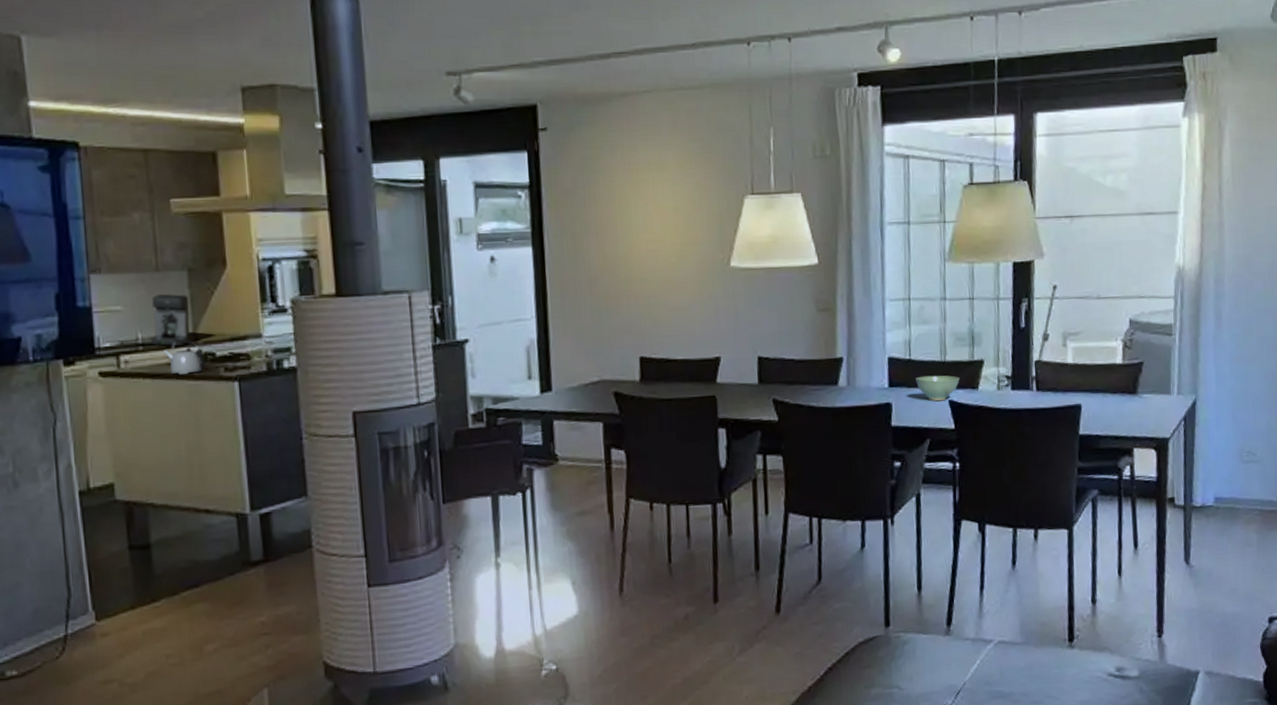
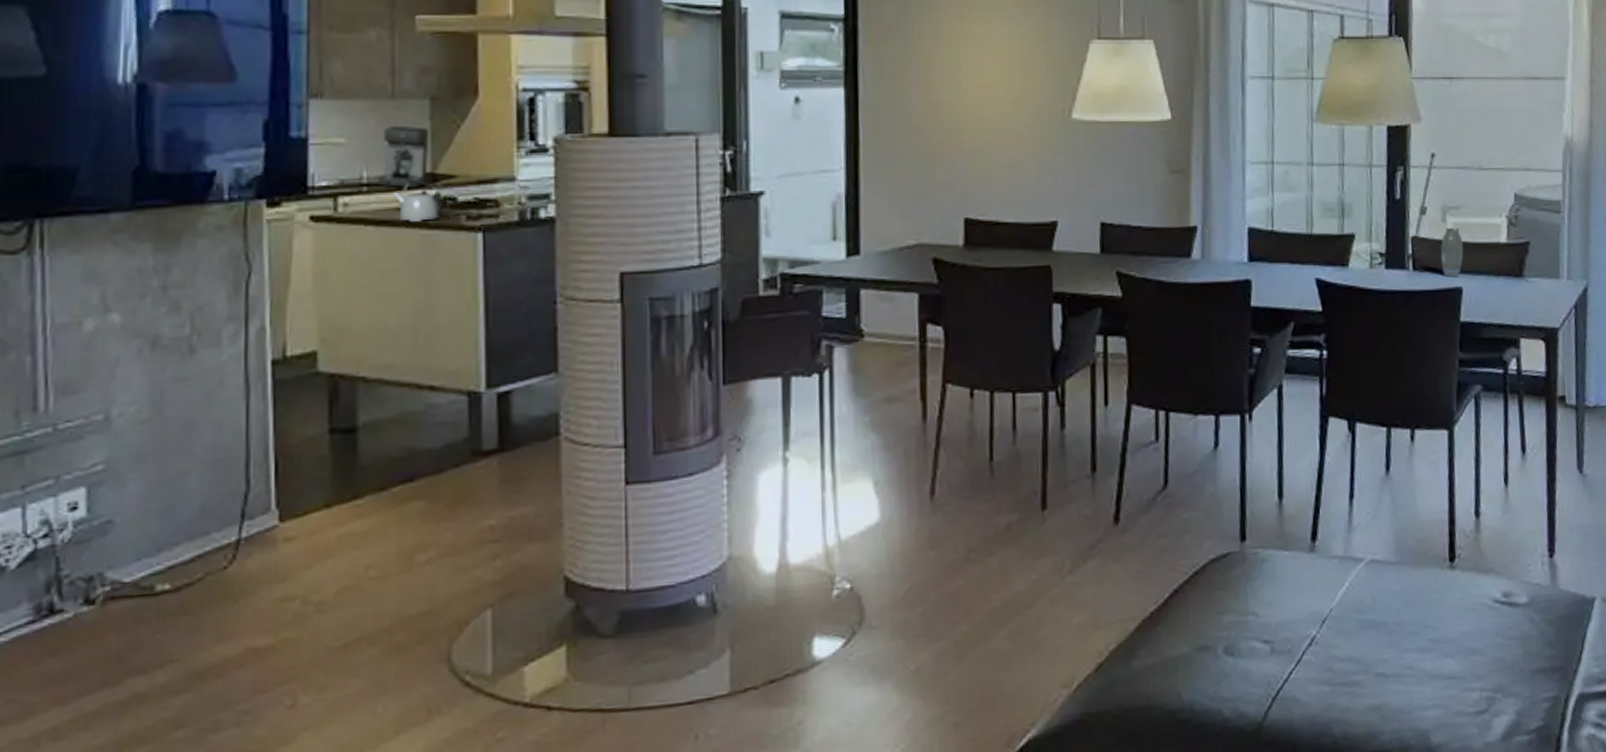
bowl: present [916,375,960,402] -> none [1279,249,1328,280]
vase: none [1061,351,1083,395] -> present [1440,227,1464,277]

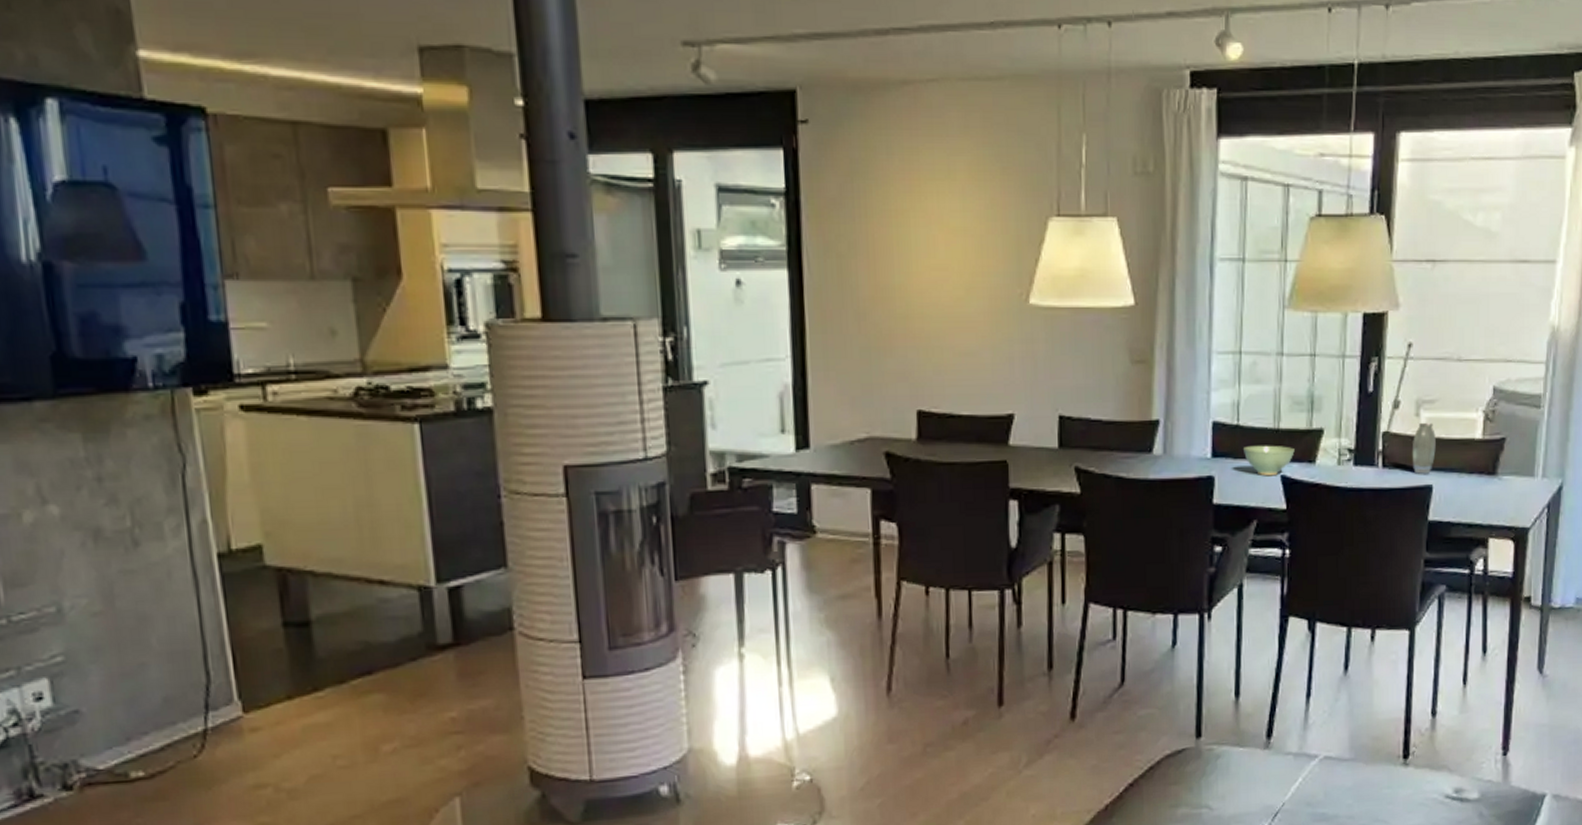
coffee maker: present [377,125,430,189] -> none [304,308,358,377]
kettle: present [392,179,445,222] -> none [322,367,378,411]
bowl: none [1279,249,1328,280] -> present [1244,445,1295,476]

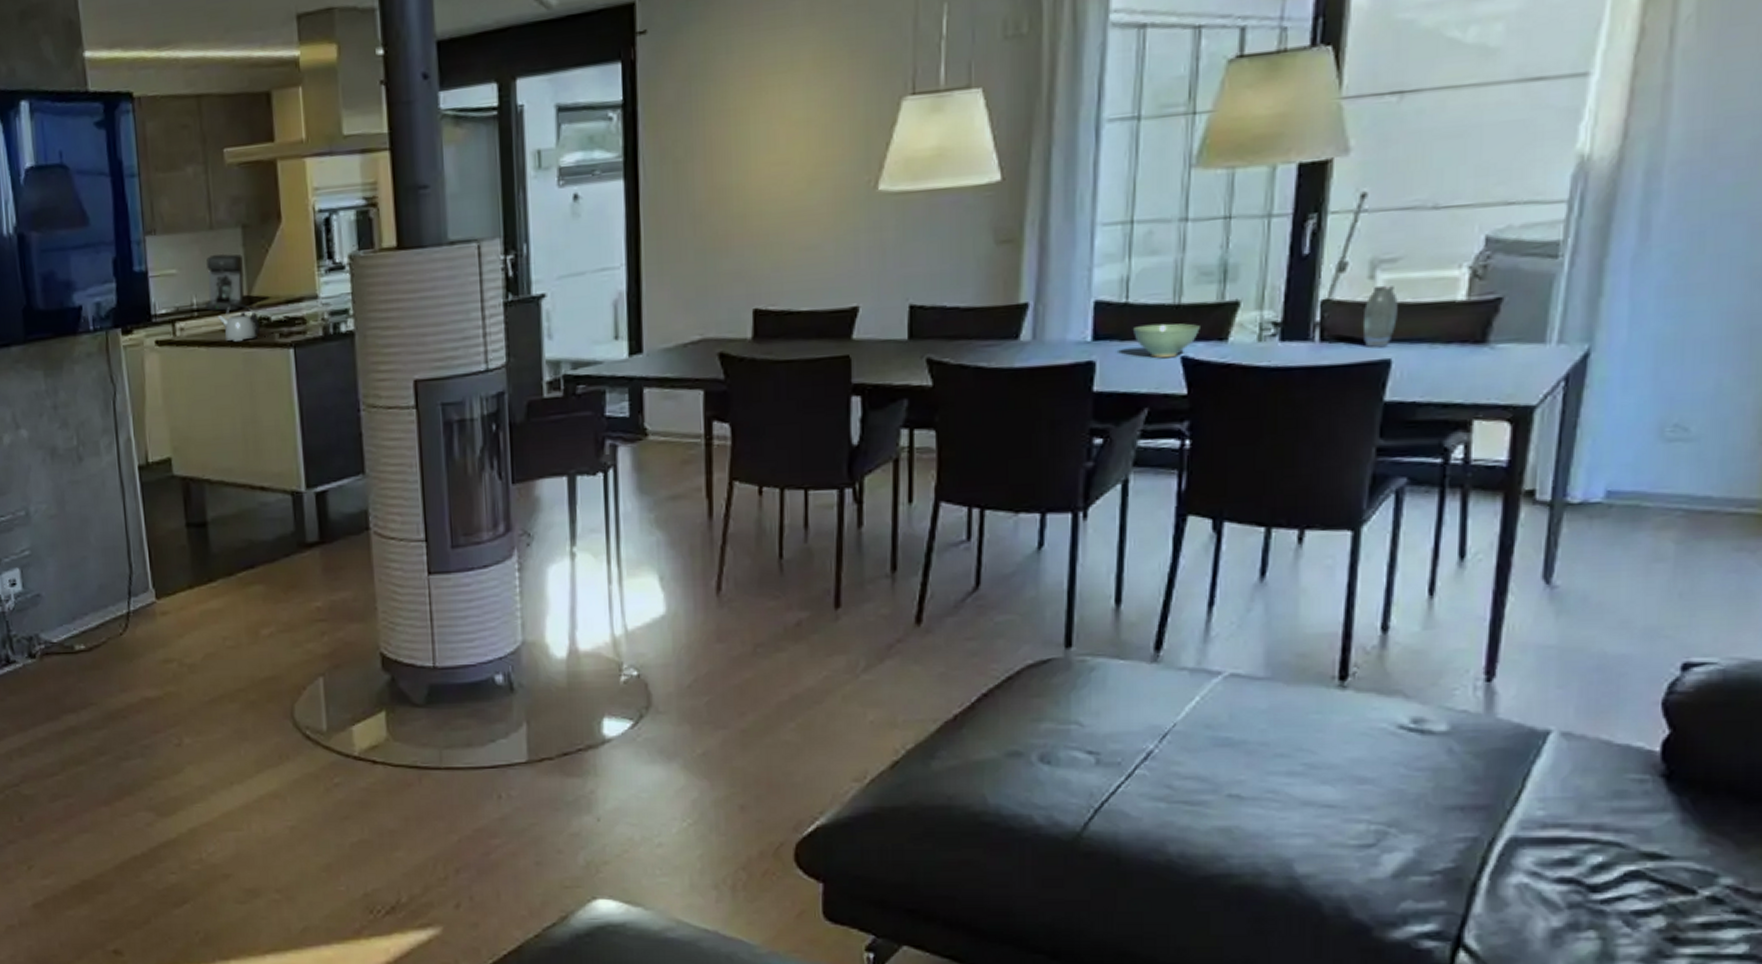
coffee maker: none [304,308,358,377] -> present [204,253,245,311]
kettle: none [322,367,378,411] -> present [217,302,261,341]

